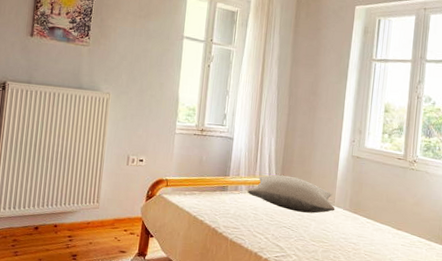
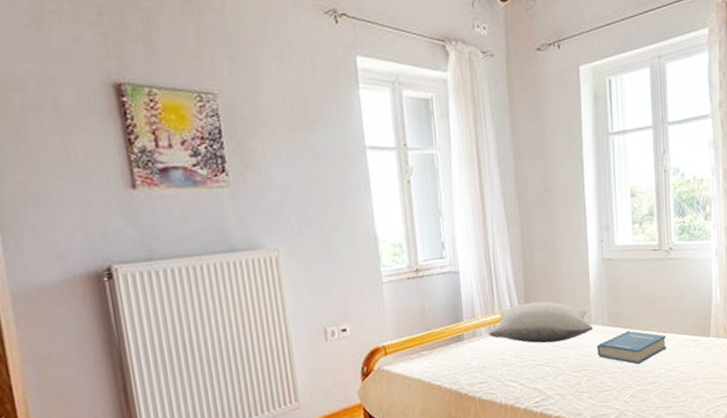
hardback book: none [335,219,400,251] -> present [597,330,667,365]

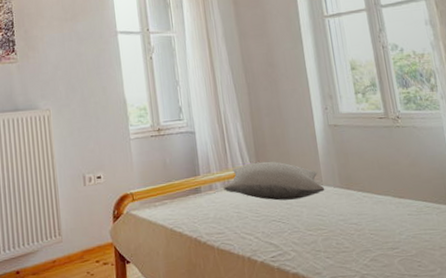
hardback book: present [597,330,667,365] -> none [330,193,406,228]

